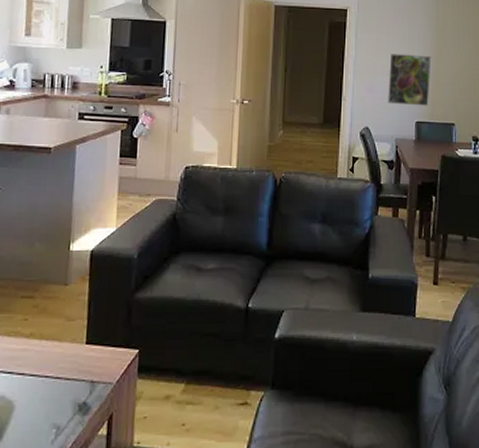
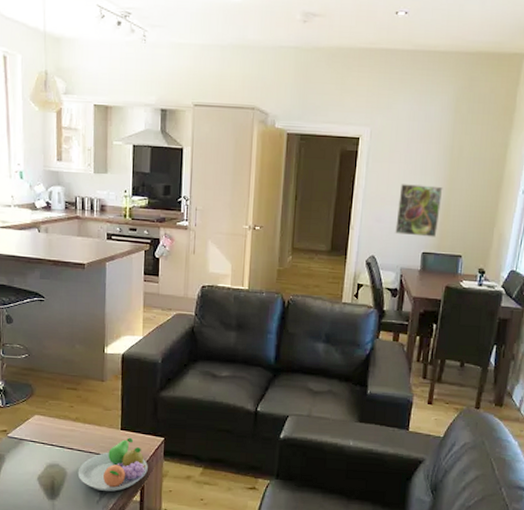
fruit bowl: none [28,352,118,426] -> present [77,437,148,491]

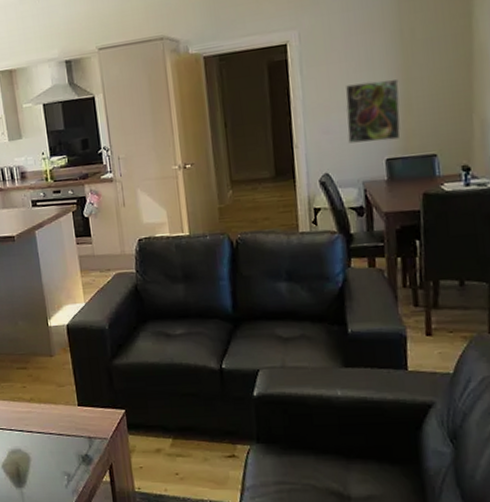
fruit bowl: present [77,437,148,491] -> none [41,413,113,474]

